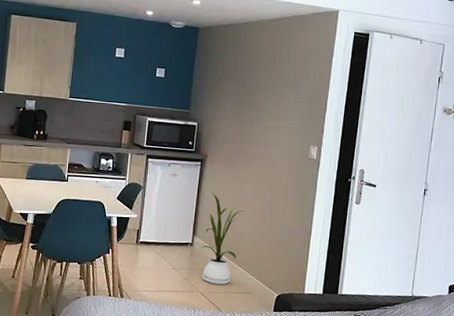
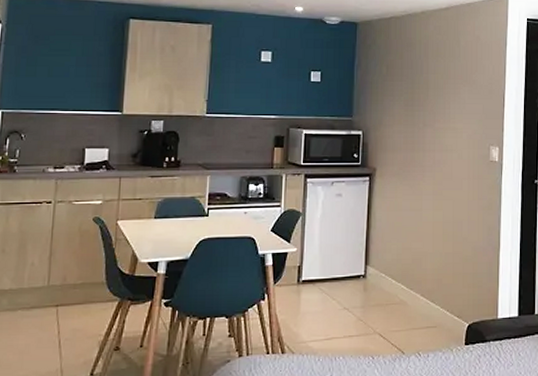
house plant: present [201,192,245,285] -> none [376,212,423,322]

